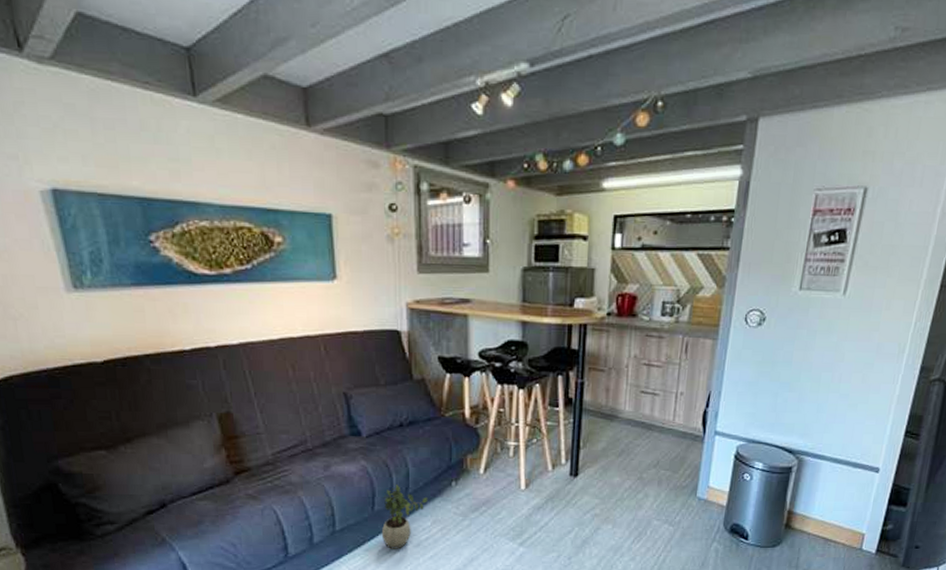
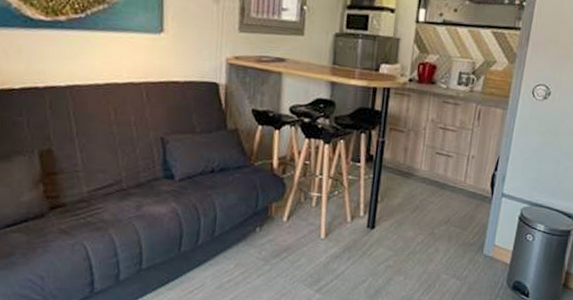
potted plant: present [381,483,428,549] -> none [185,226,232,290]

